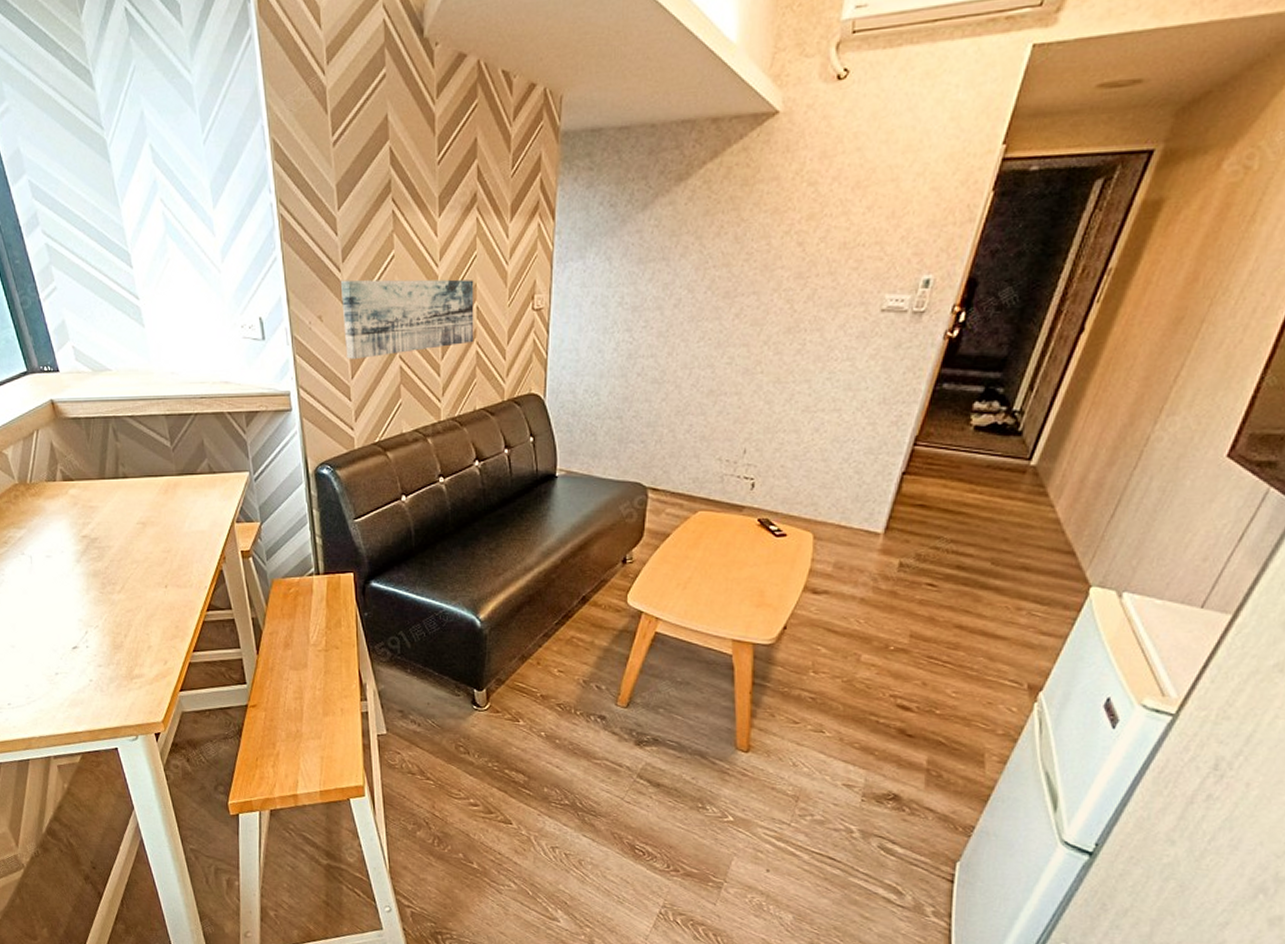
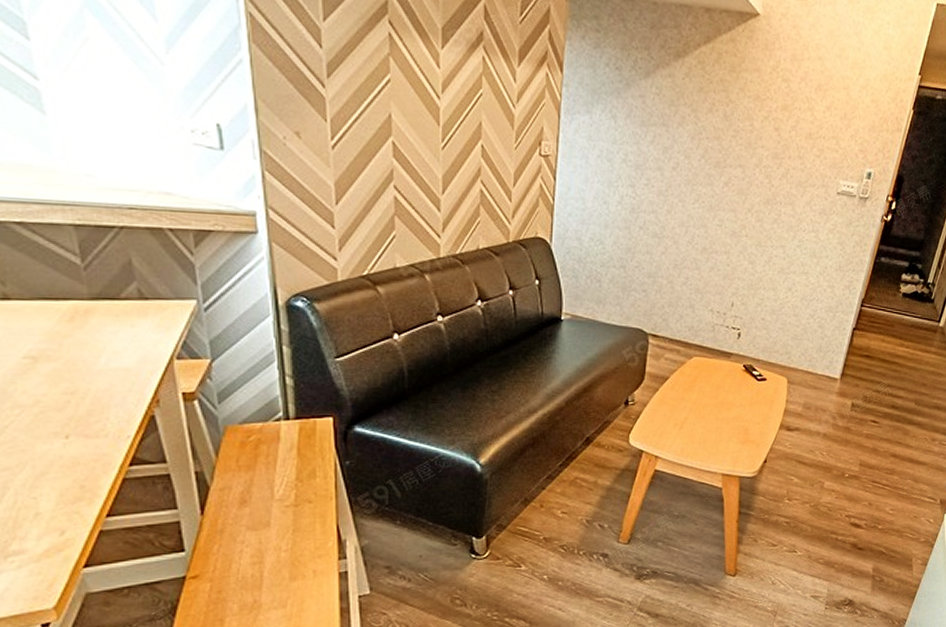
wall art: present [341,279,474,359] -> none [325,96,479,184]

